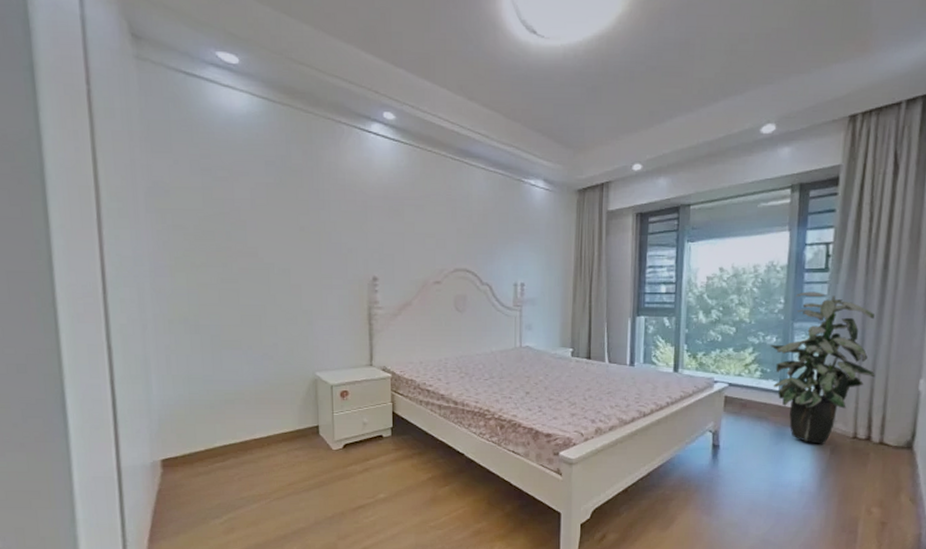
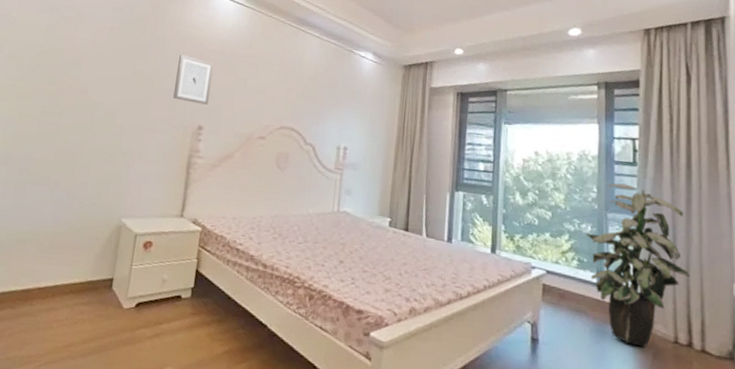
wall art: none [342,204,380,255] -> present [173,54,214,105]

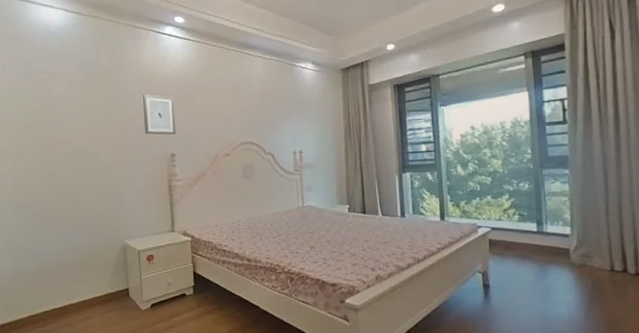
indoor plant: present [586,183,690,347] -> none [524,141,622,279]

